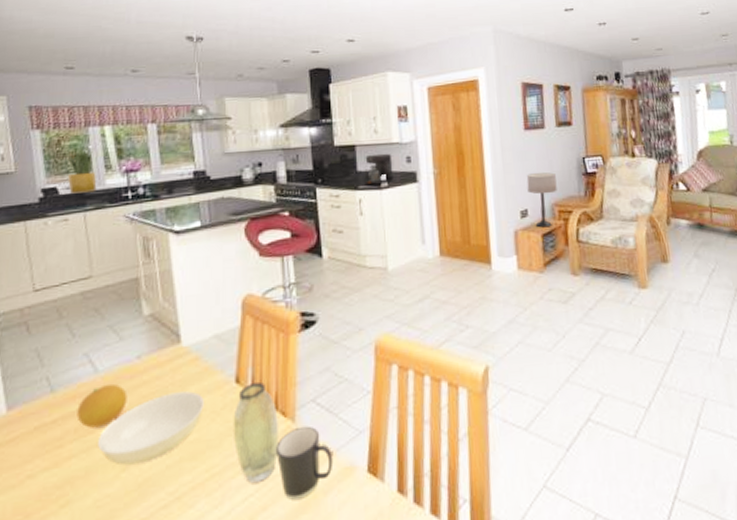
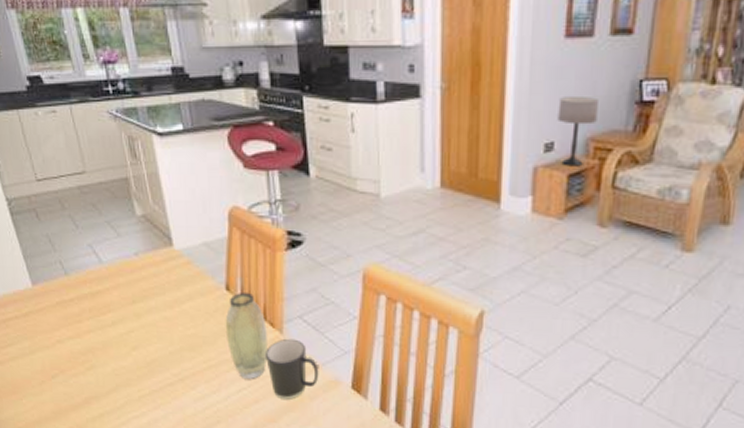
planter: present [64,146,97,194] -> none [41,31,78,84]
fruit: present [76,383,128,428] -> none [89,274,130,311]
bowl: present [98,391,204,466] -> none [110,290,198,347]
coffee maker: present [364,153,394,186] -> none [358,58,392,98]

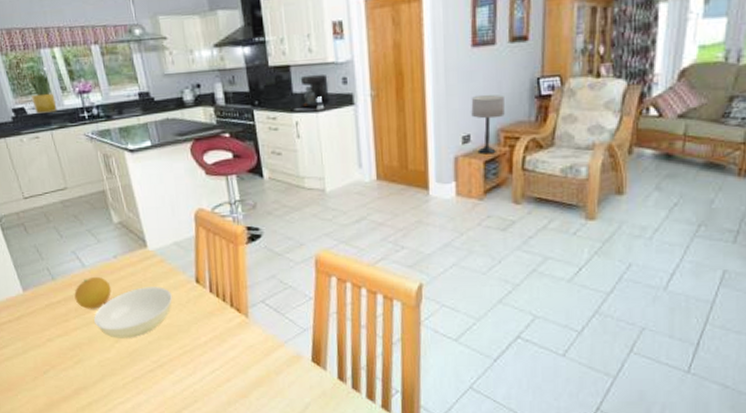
planter: none [41,31,78,84] -> present [24,68,57,114]
fruit: none [89,274,130,311] -> present [74,276,111,309]
bowl: none [110,290,198,347] -> present [94,287,172,338]
vase: present [225,291,268,379] -> none [196,283,236,360]
mug: present [266,338,319,400] -> none [234,321,283,376]
coffee maker: none [358,58,392,98] -> present [300,74,330,108]

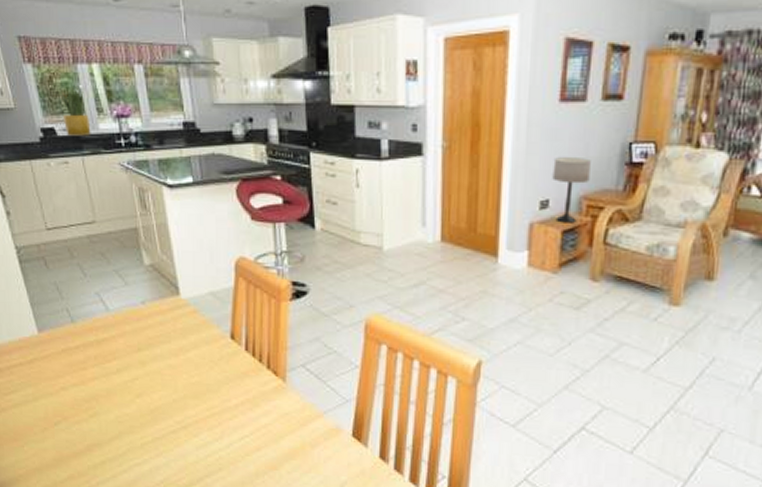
fruit: present [74,276,111,309] -> none [95,322,136,358]
bowl: present [94,287,172,338] -> none [115,338,203,394]
coffee maker: present [300,74,330,108] -> none [363,118,396,155]

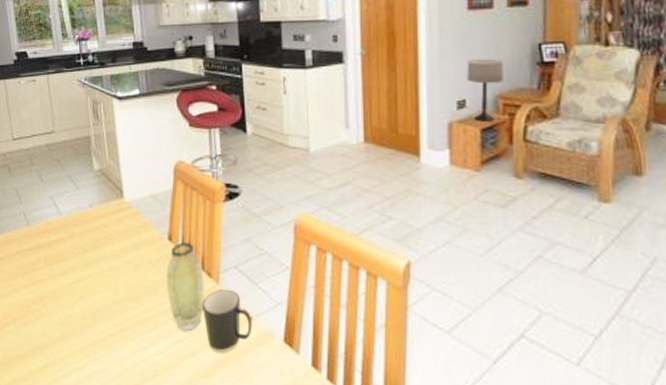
planter: present [57,85,91,136] -> none [31,16,56,58]
vase: none [229,340,270,427] -> present [166,241,204,330]
mug: none [269,387,321,447] -> present [202,289,253,353]

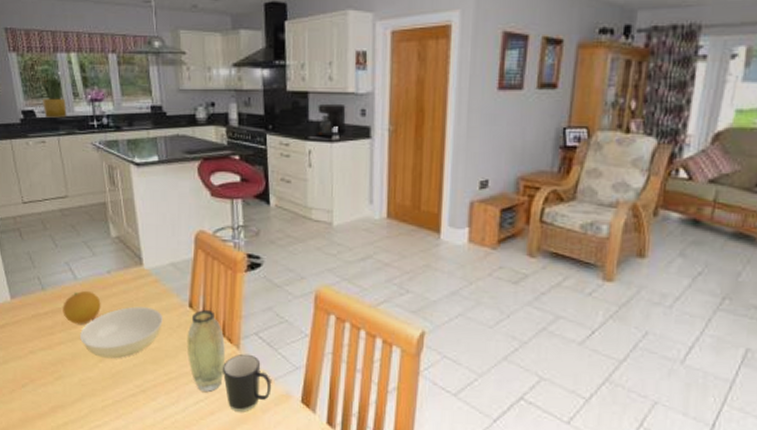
planter: none [31,16,56,58] -> present [38,72,67,118]
fruit: none [46,225,83,260] -> present [63,290,101,324]
bowl: none [62,240,142,296] -> present [80,306,163,359]
coffee maker: none [289,31,319,64] -> present [315,103,346,137]
table lamp: present [467,59,503,122] -> none [491,141,527,202]

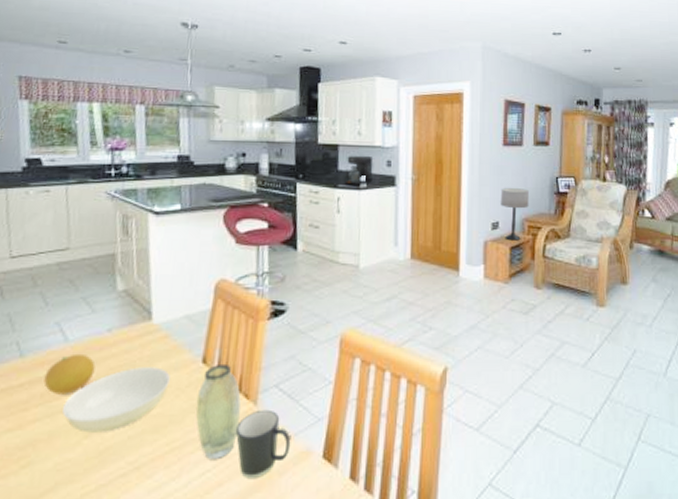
planter: present [38,72,67,118] -> none [51,121,82,166]
table lamp: none [491,141,527,202] -> present [500,188,529,241]

